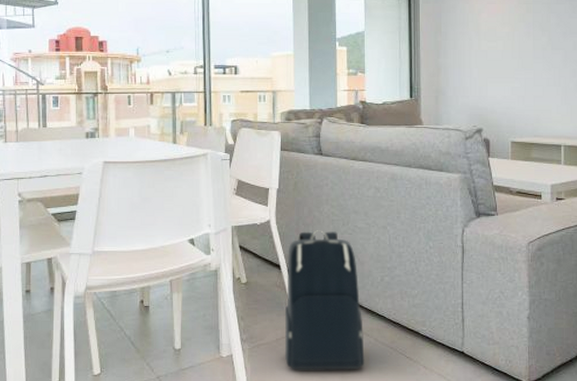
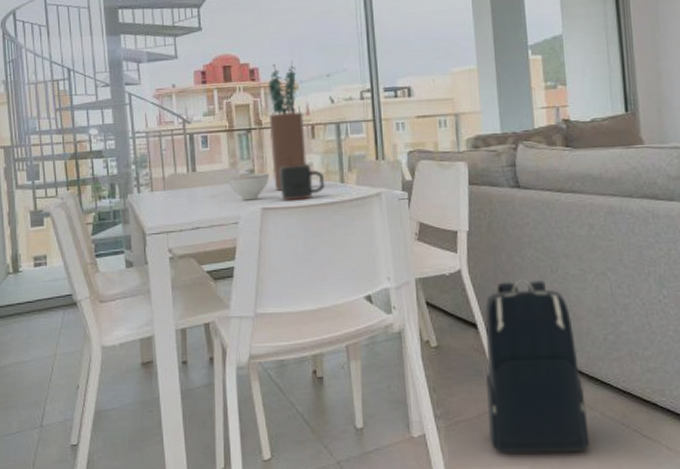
bowl: none [74,131,112,154] -> present [227,172,270,201]
vase: none [113,36,145,147] -> present [268,60,307,191]
mug: none [120,125,160,157] -> present [279,163,325,201]

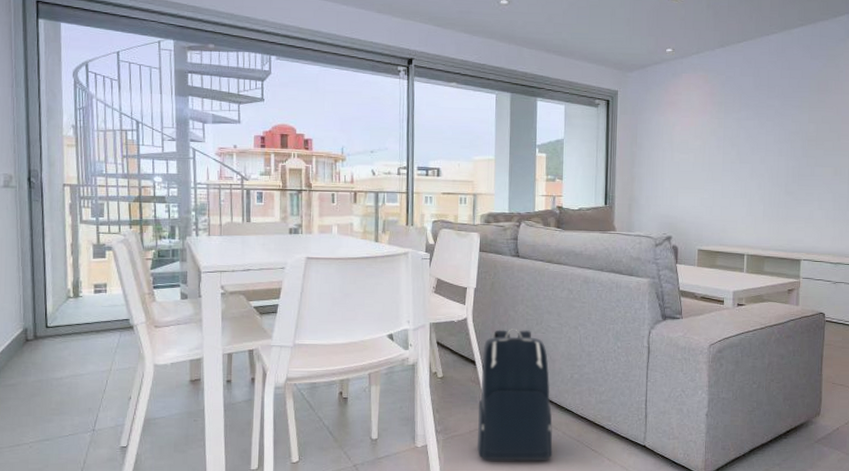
bowl: present [227,172,270,201] -> none [278,228,315,250]
vase: present [268,60,307,191] -> none [318,135,349,244]
mug: present [279,163,325,201] -> none [323,223,362,254]

